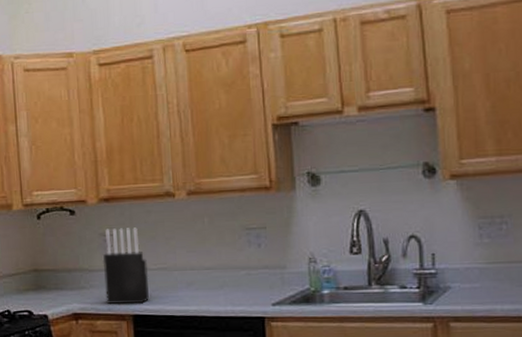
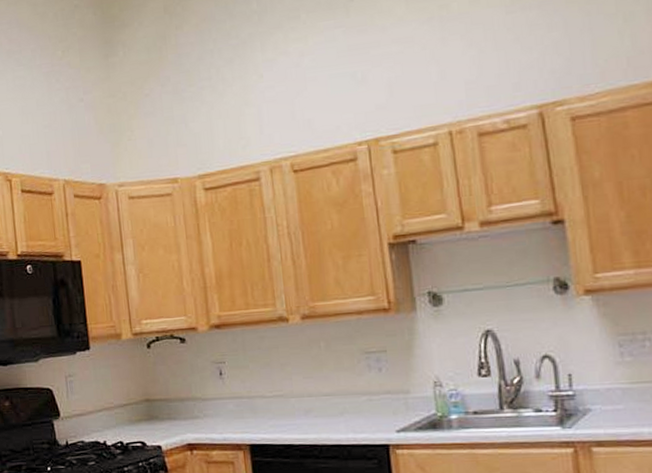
knife block: present [102,227,149,304] -> none [216,354,266,433]

